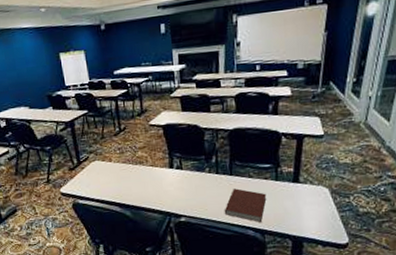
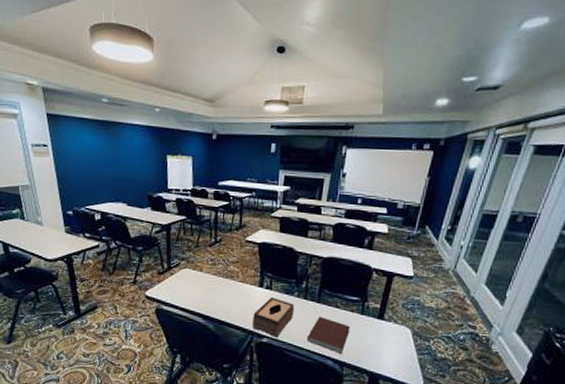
tissue box: none [168,177,209,216] -> present [252,297,295,339]

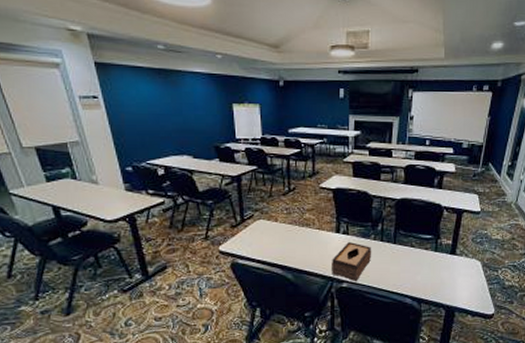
notebook: present [306,316,351,354] -> none [385,257,426,291]

